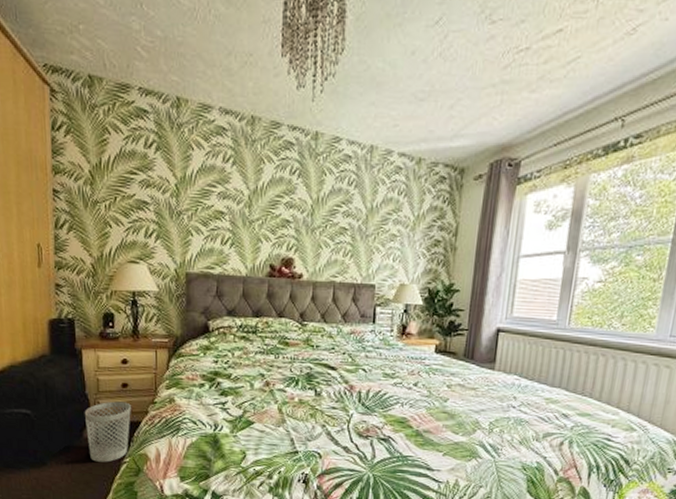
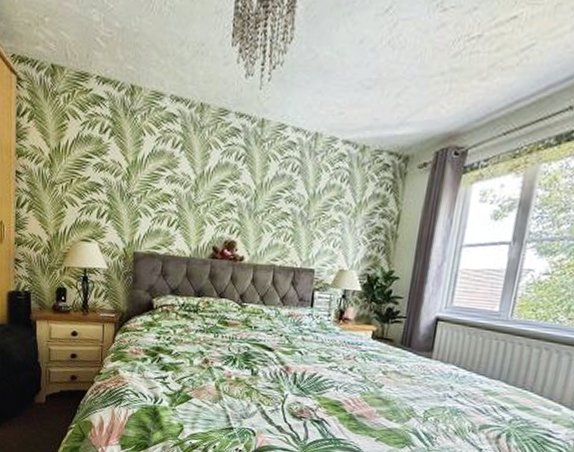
wastebasket: present [84,401,131,462] -> none [36,370,78,427]

